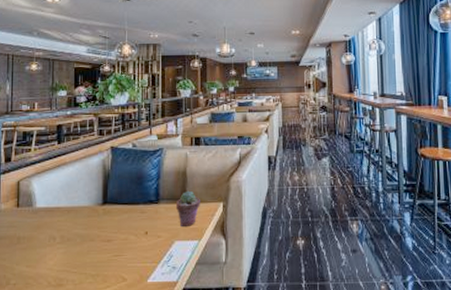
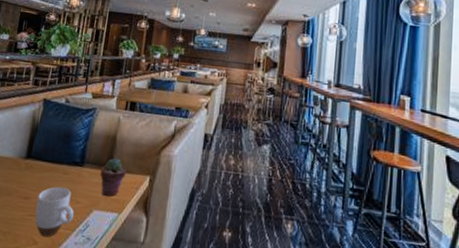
mug: none [120,225,158,273] -> present [35,186,75,238]

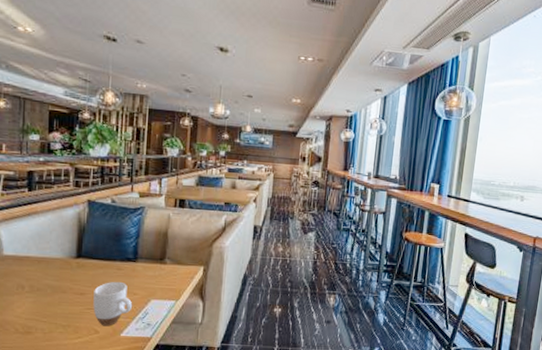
potted succulent: present [100,157,127,197] -> none [155,252,180,287]

